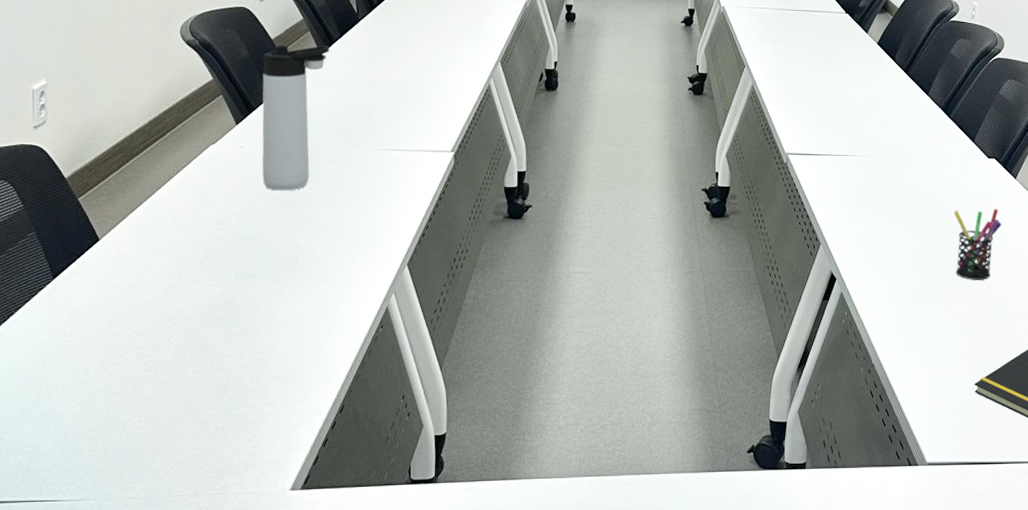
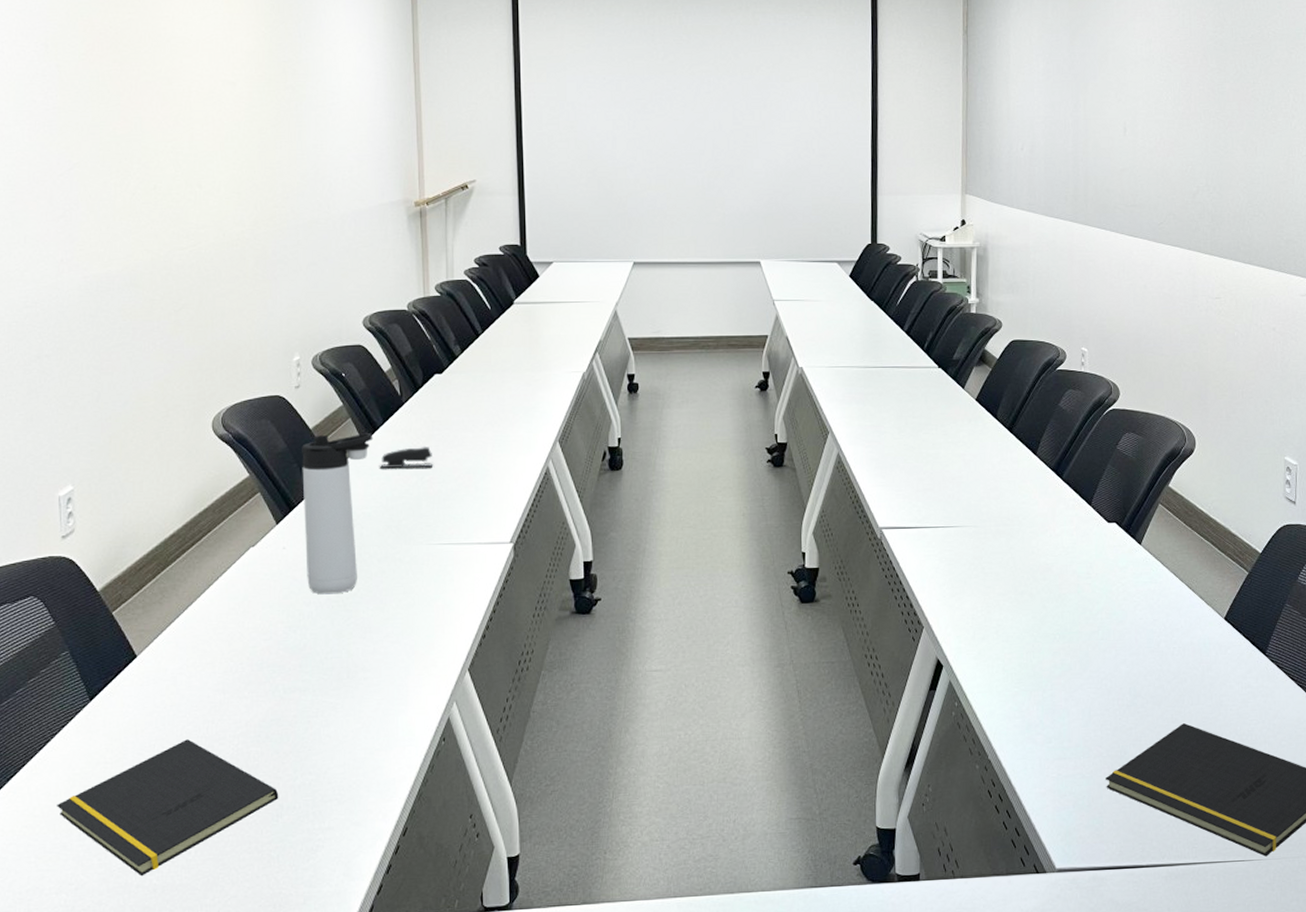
notepad: none [17,318,227,441] -> present [57,739,279,877]
stapler: none [334,60,385,80] -> present [379,446,434,468]
pen holder: present [953,208,1002,280] -> none [1072,578,1128,661]

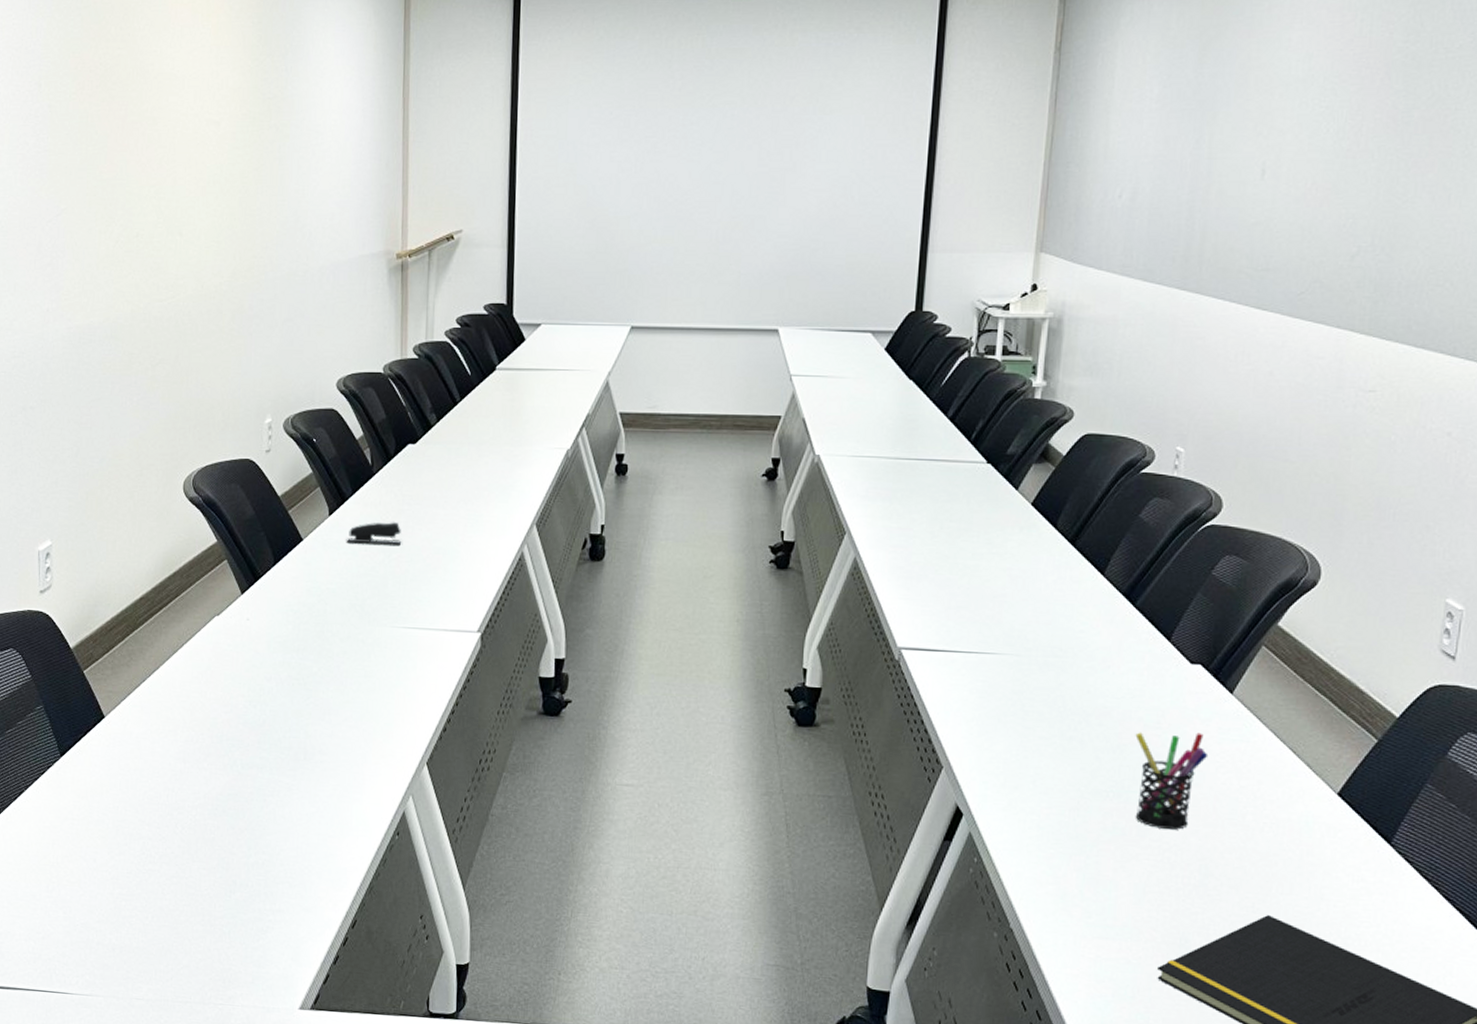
notepad: present [57,739,279,877] -> none [28,805,233,935]
thermos bottle: present [302,433,373,595] -> none [268,504,342,672]
pen holder: none [1072,578,1128,661] -> present [1135,732,1209,830]

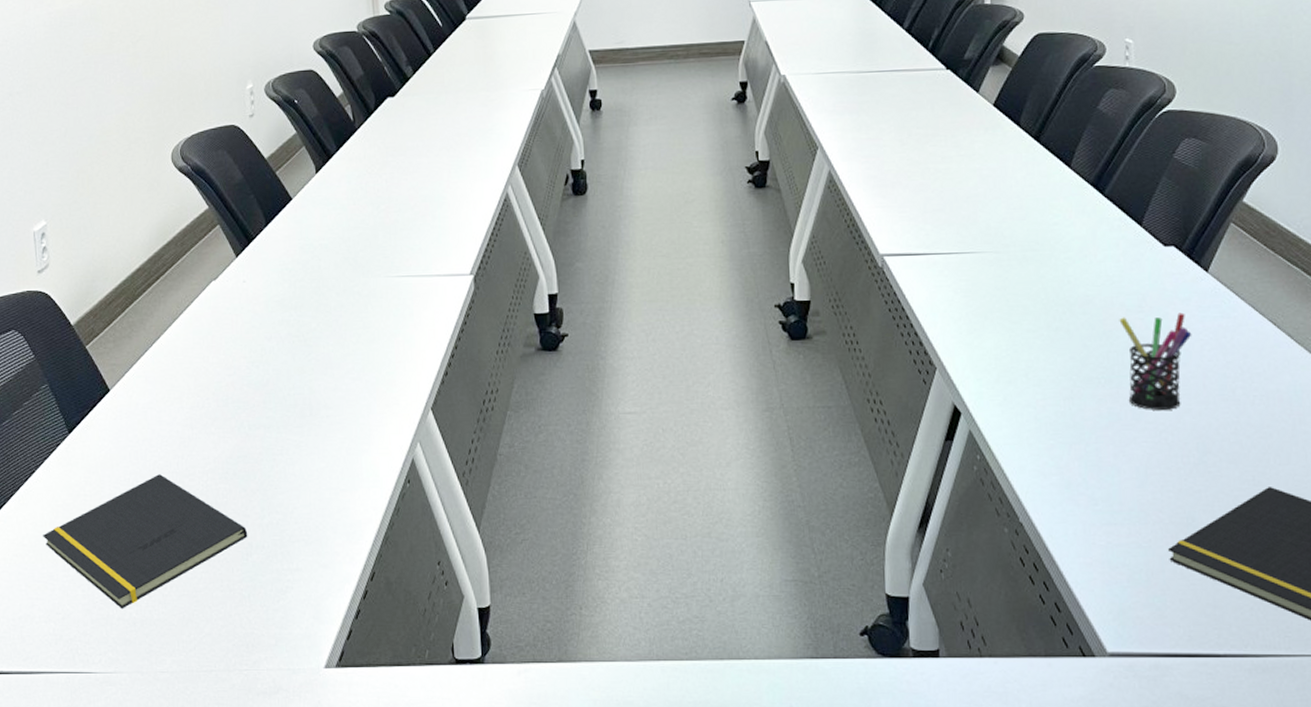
notepad: none [28,805,233,935] -> present [43,474,248,609]
stapler: present [346,521,402,545] -> none [334,173,389,197]

